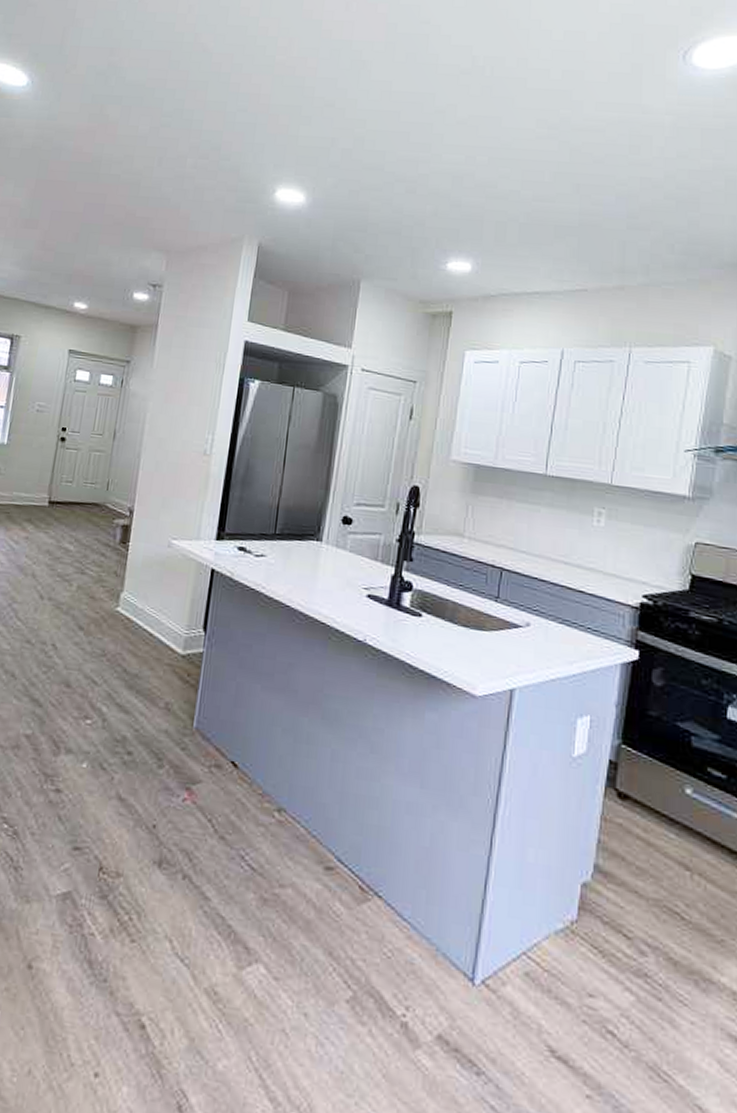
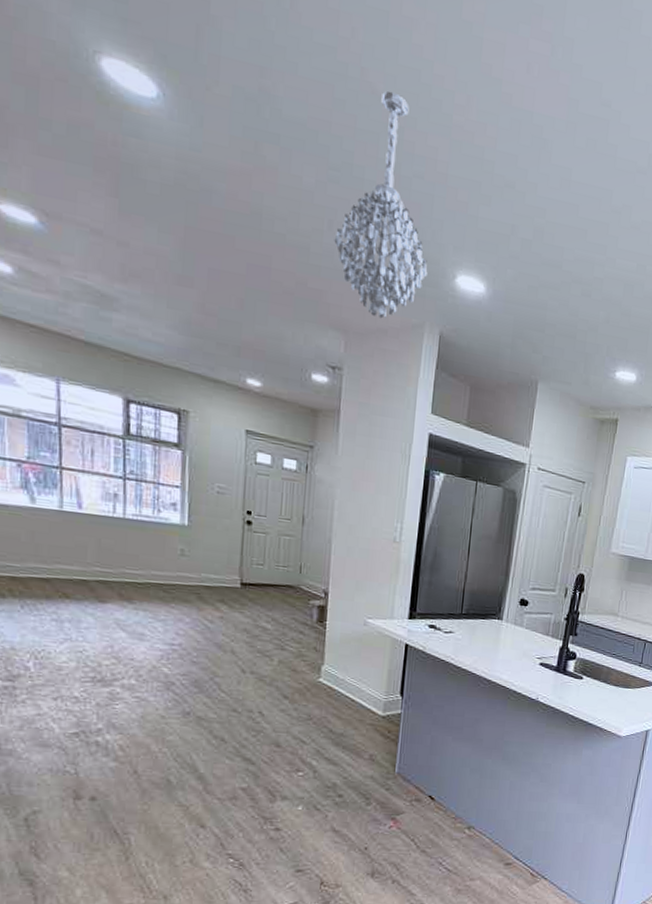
chandelier: none [162,47,248,237] -> present [334,90,428,319]

